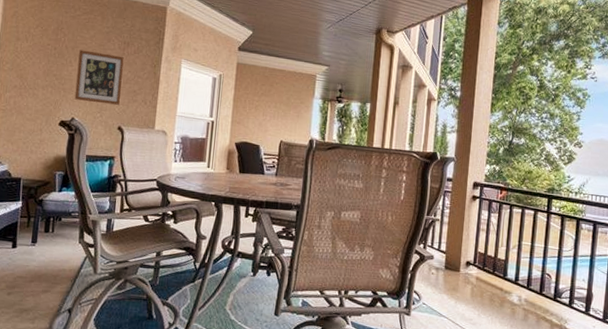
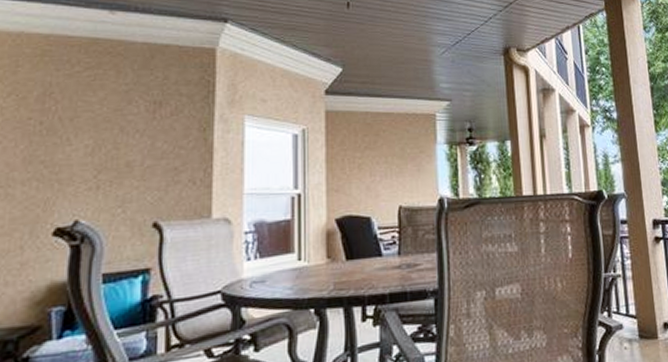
wall art: present [74,50,124,105] -> none [77,120,156,194]

